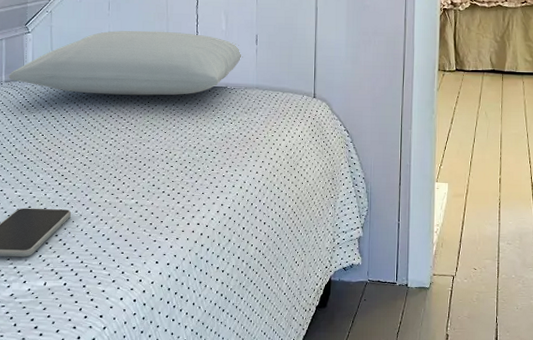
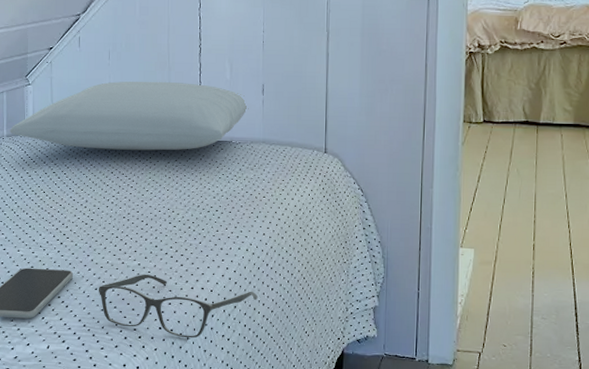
eyeglasses: none [96,211,251,271] -> present [98,274,258,338]

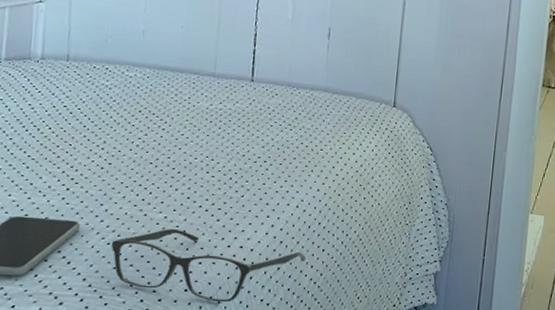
pillow: present [10,81,249,151] -> none [9,8,311,92]

